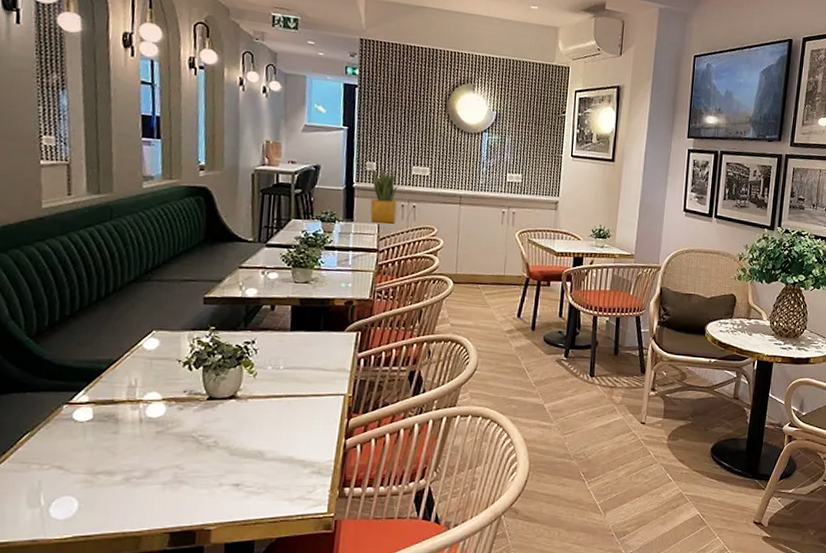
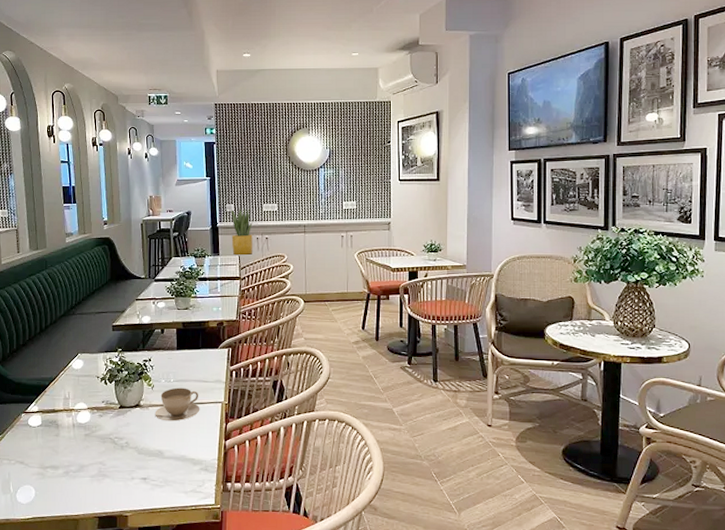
teacup: none [255,376,316,416] -> present [155,387,200,421]

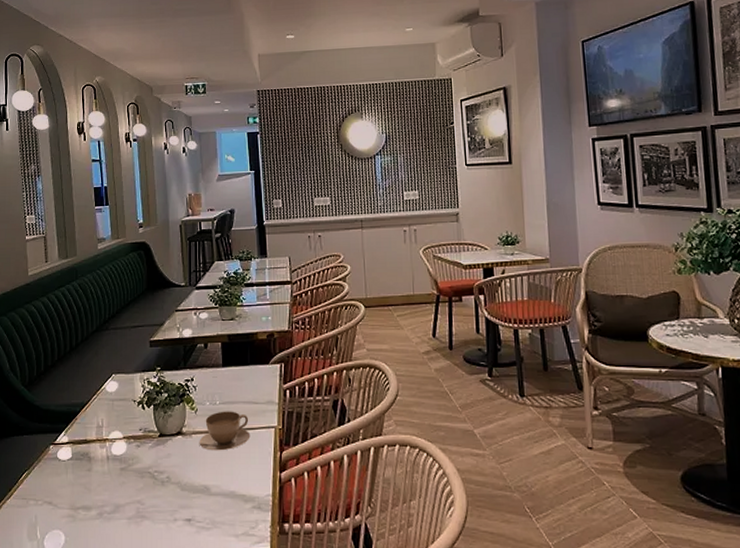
planter: present [230,209,253,256] -> none [278,204,304,257]

